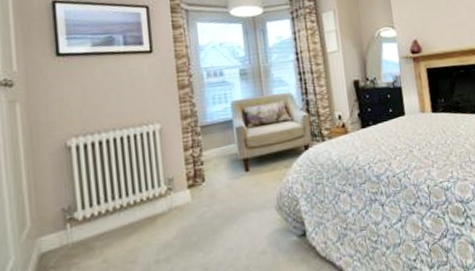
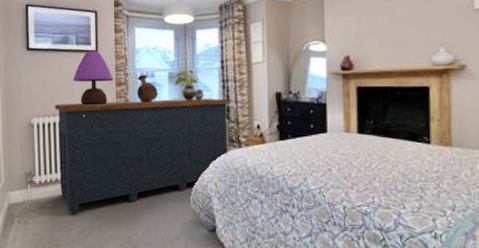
sideboard: none [99,92,312,250] -> present [55,98,230,214]
table lamp: none [122,50,174,116] -> present [73,50,113,106]
vessel: none [204,73,229,105] -> present [137,74,158,102]
potted plant: none [246,64,281,99] -> present [174,69,204,101]

